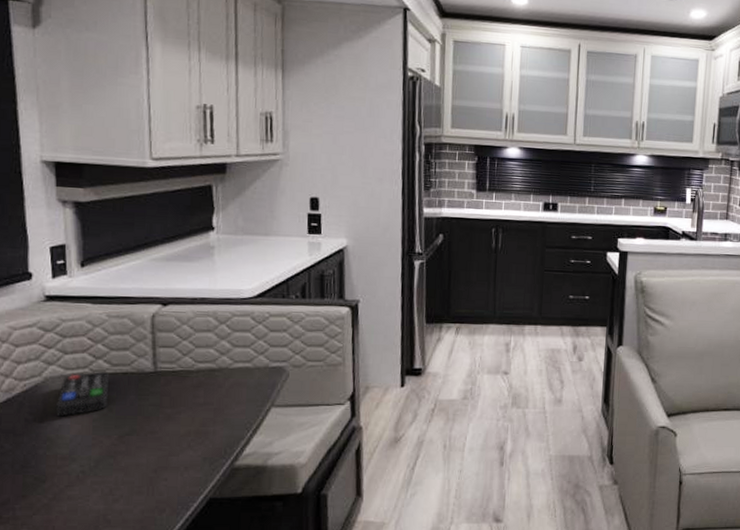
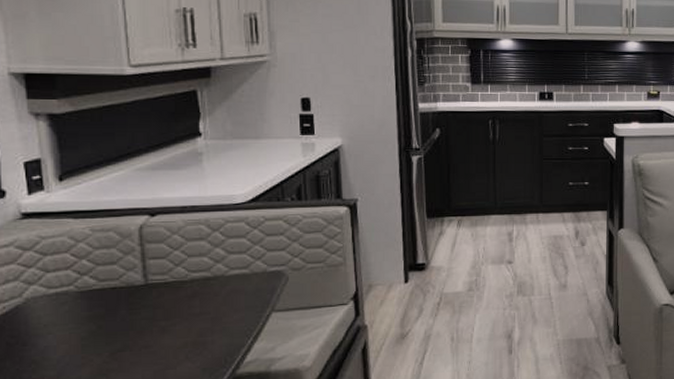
remote control: present [56,371,109,417] -> none [40,287,96,338]

